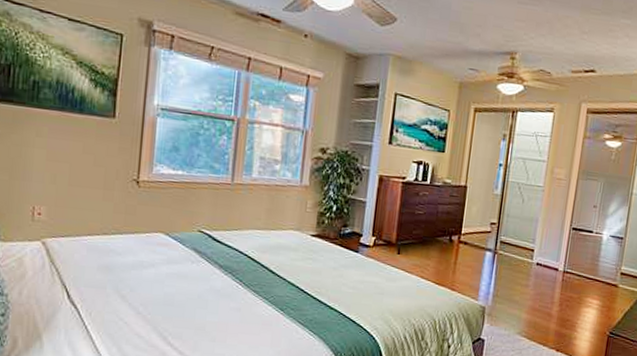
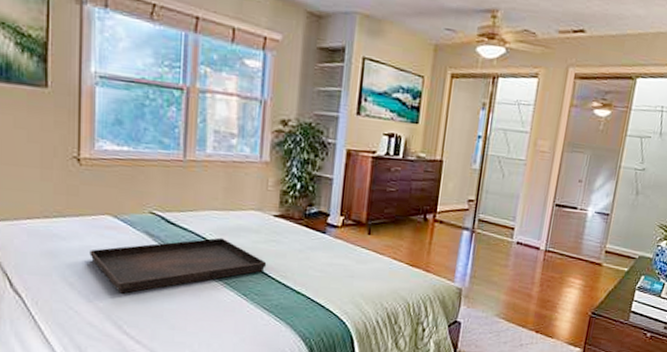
serving tray: none [142,255,303,307] -> present [89,237,267,294]

